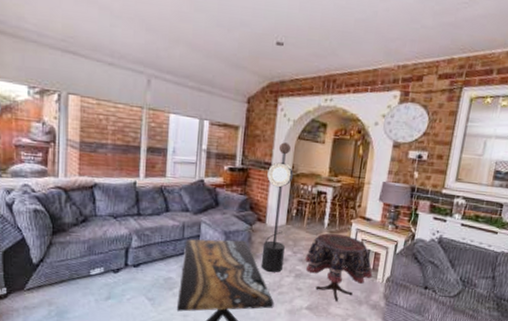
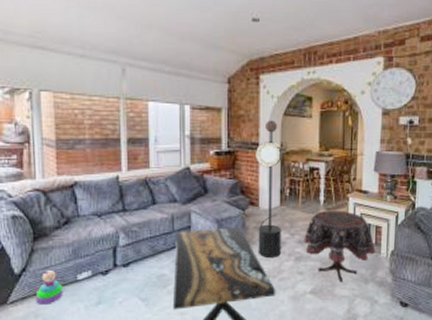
stacking toy: none [50,263,76,295] -> present [35,270,63,305]

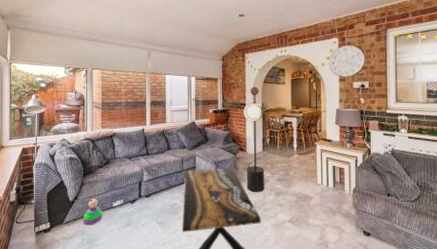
side table: present [304,210,376,283] -> none [282,155,341,214]

